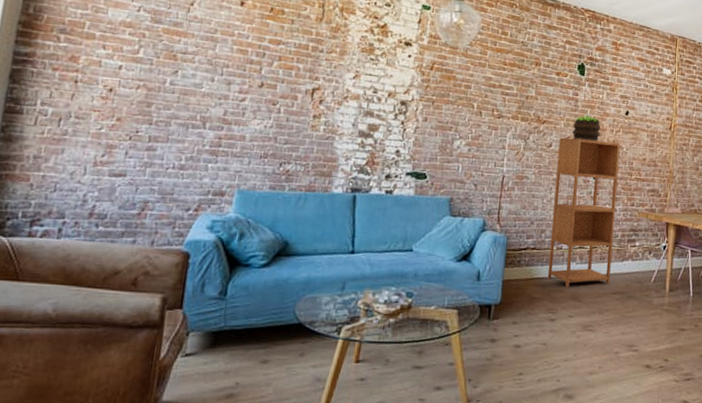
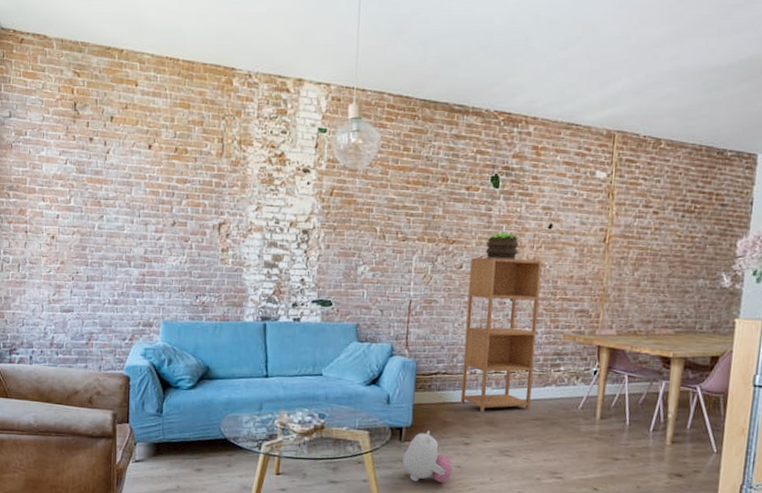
plush toy: none [490,308,539,362] -> present [403,431,453,483]

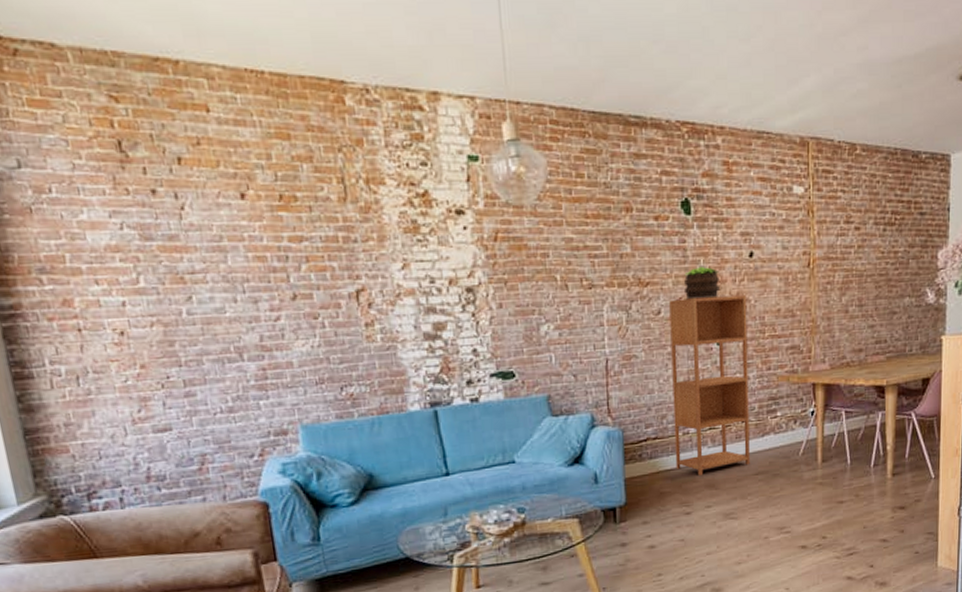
plush toy: present [403,431,453,483] -> none [620,506,676,566]

